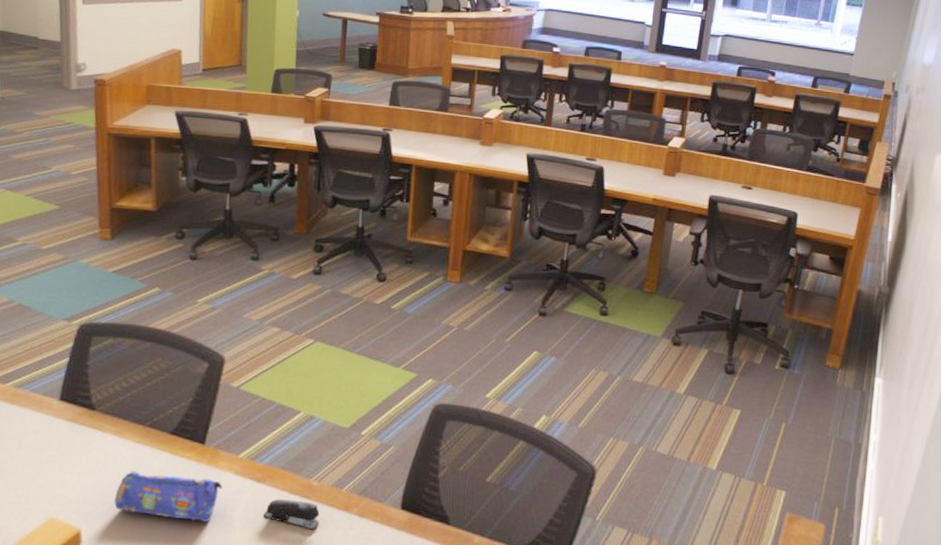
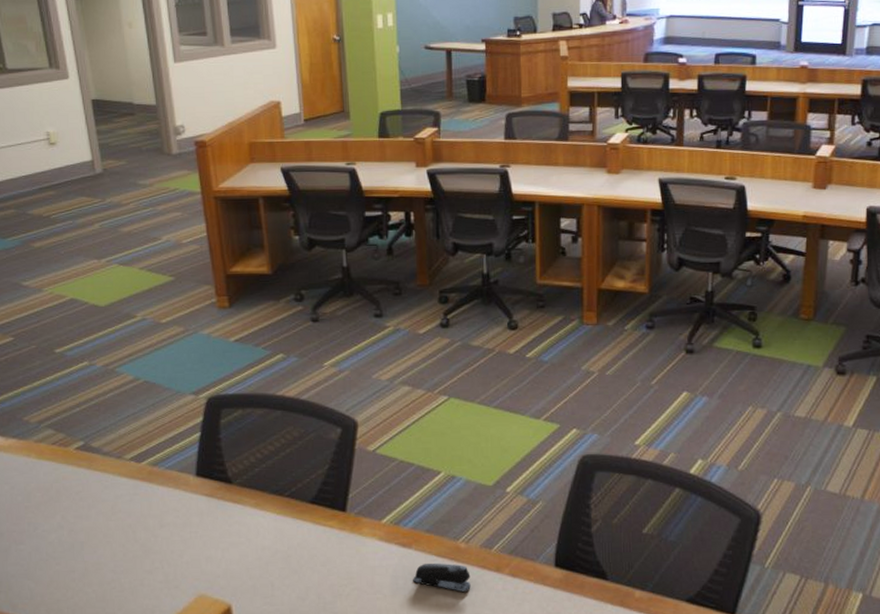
pencil case: present [113,470,222,522] -> none [260,542,368,591]

